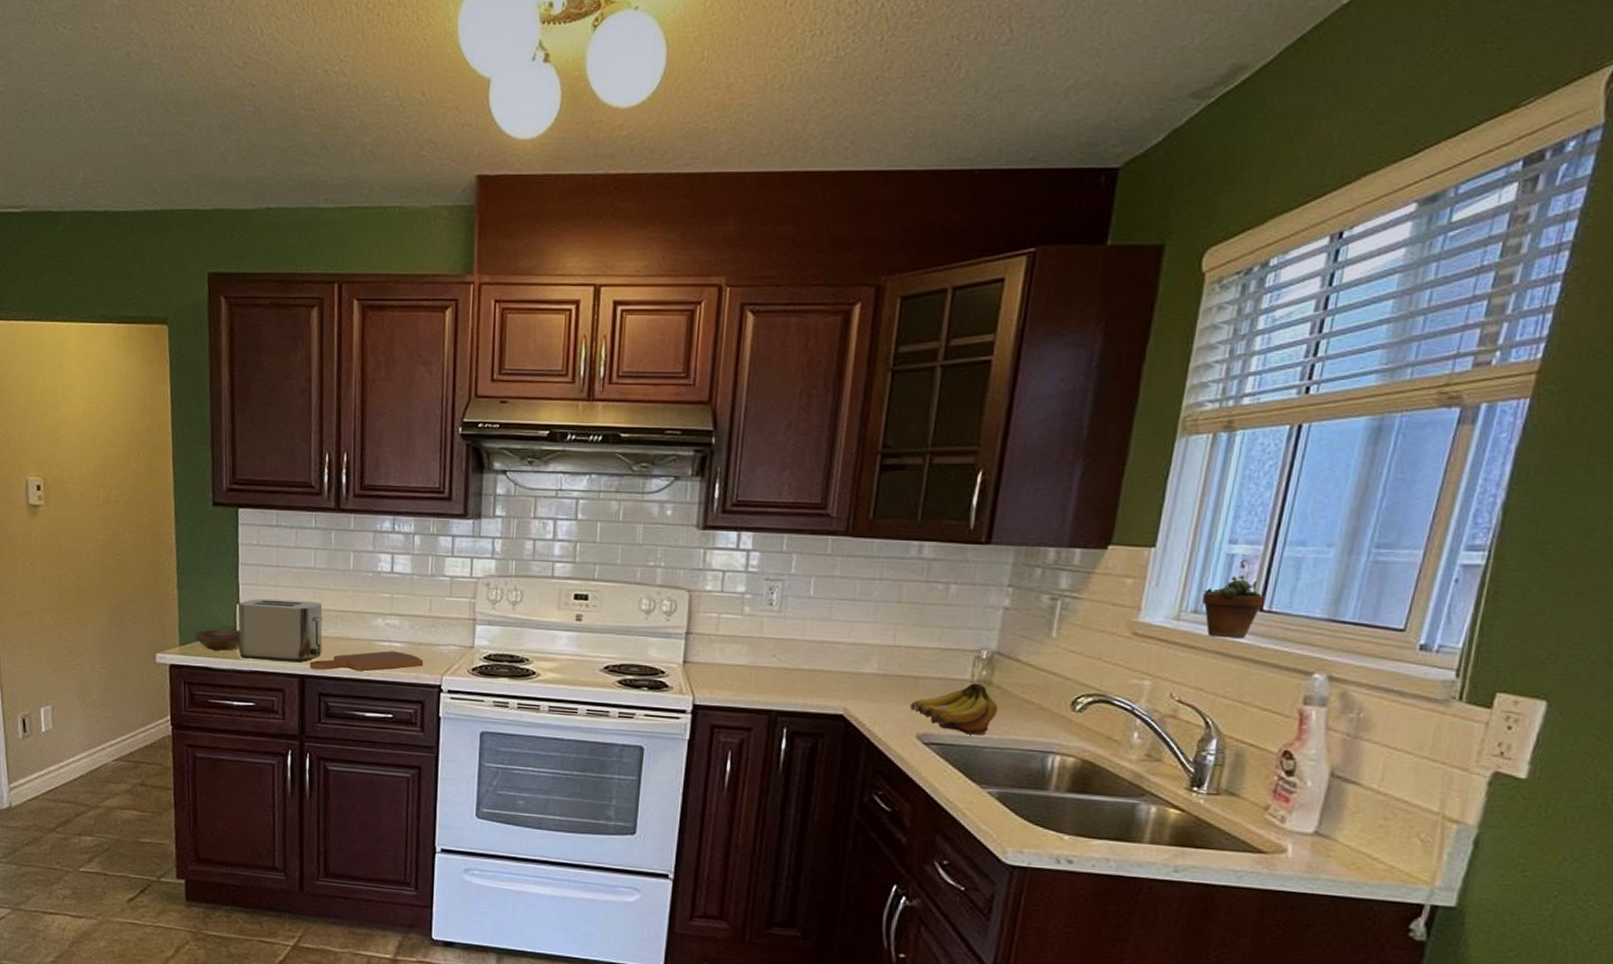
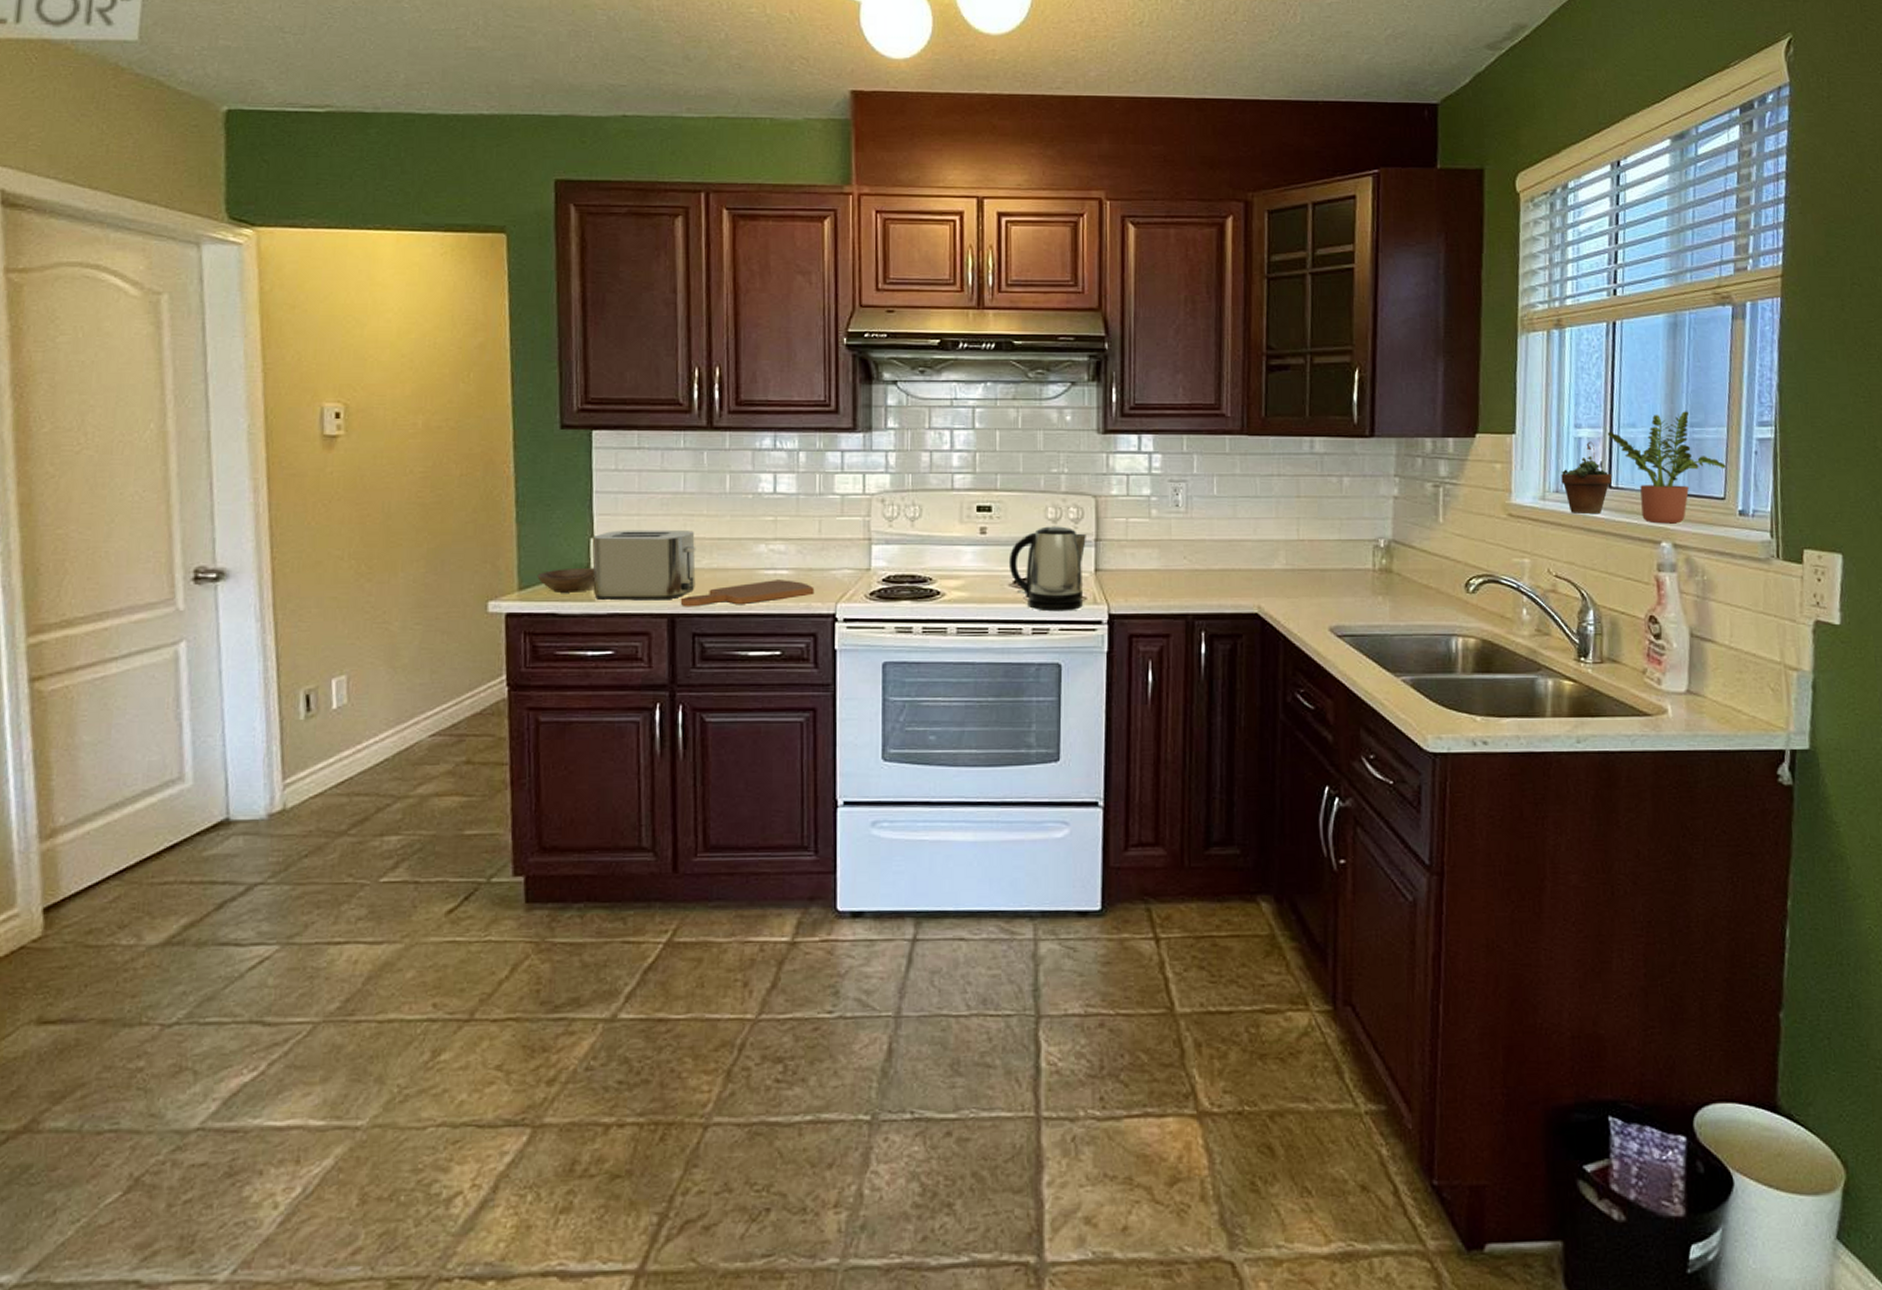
kettle: none [600,617,677,699] -> present [1008,526,1086,612]
fruit: present [909,683,998,735] -> none [1319,572,1401,623]
potted plant: none [1268,529,1414,655] -> present [1607,411,1726,524]

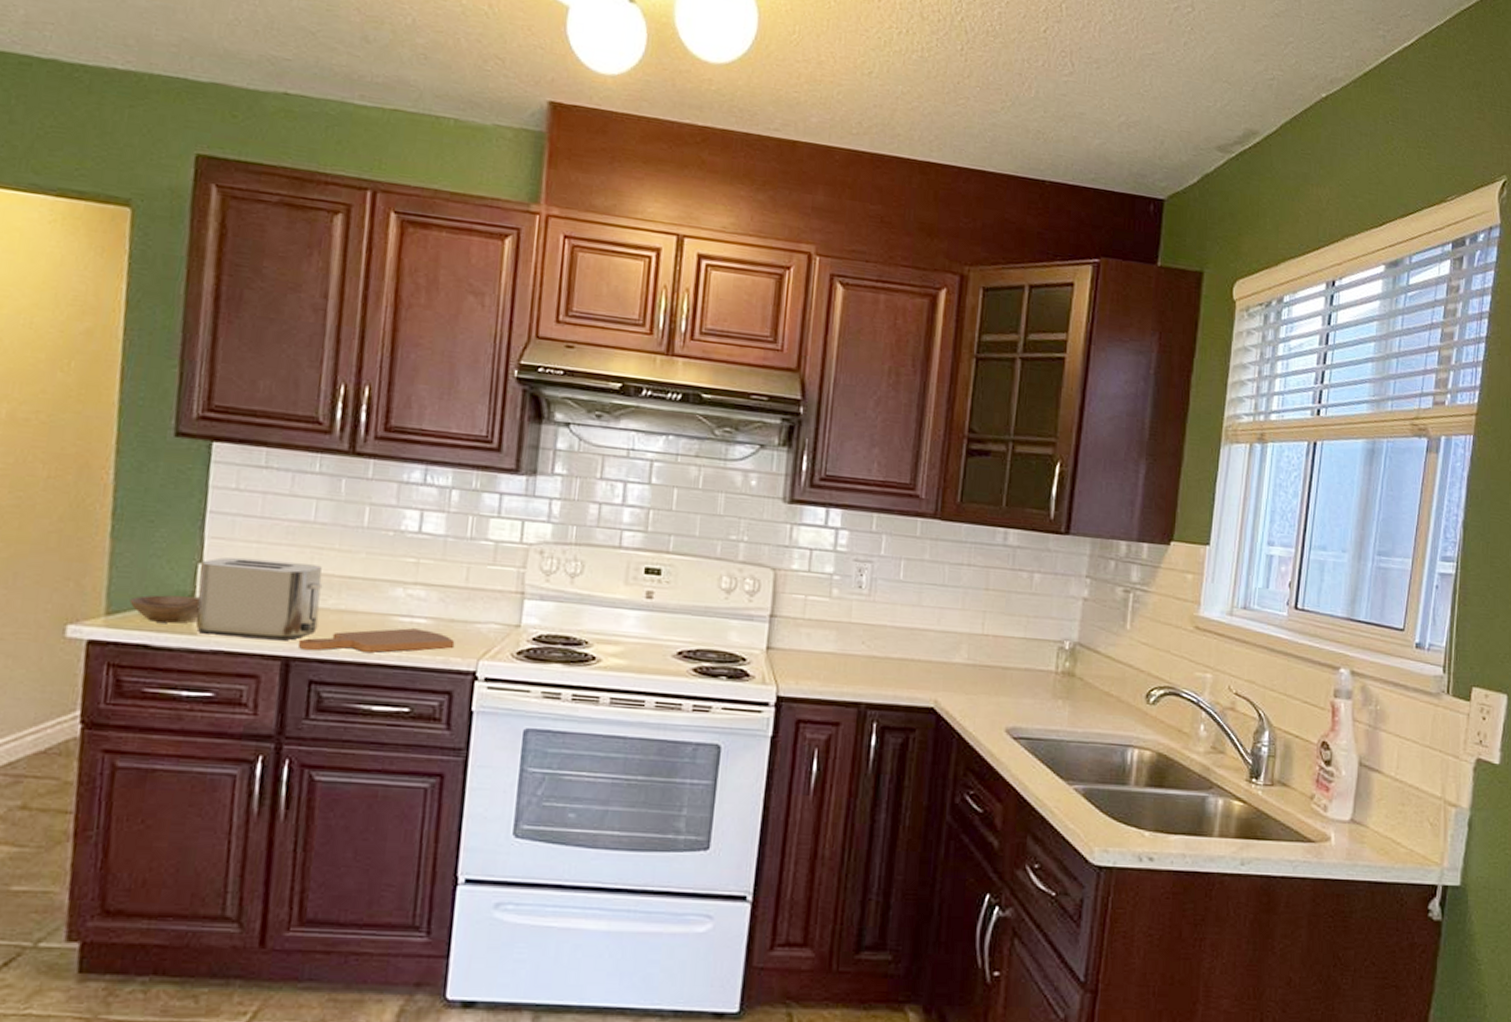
kettle: present [1008,526,1086,612] -> none [673,596,761,690]
succulent plant: present [1561,441,1613,515] -> none [1250,560,1299,635]
potted plant: present [1607,411,1726,524] -> none [1298,538,1407,651]

